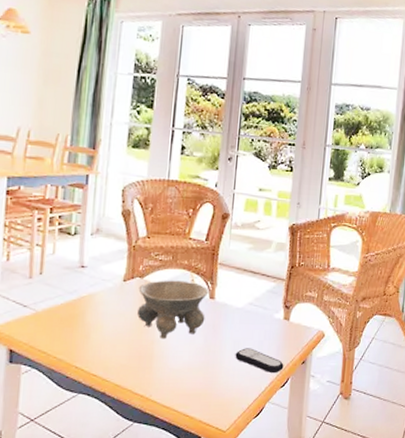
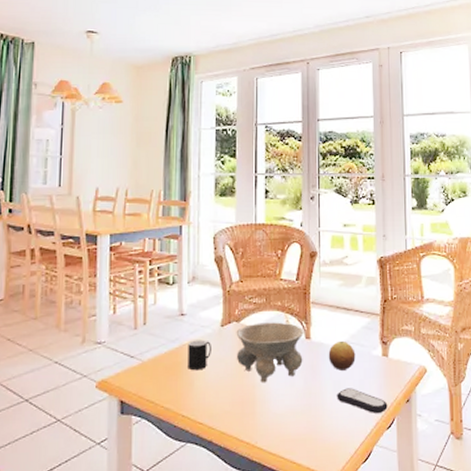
cup: none [85,293,112,324] -> present [188,340,211,371]
fruit: none [230,302,258,331] -> present [328,340,356,371]

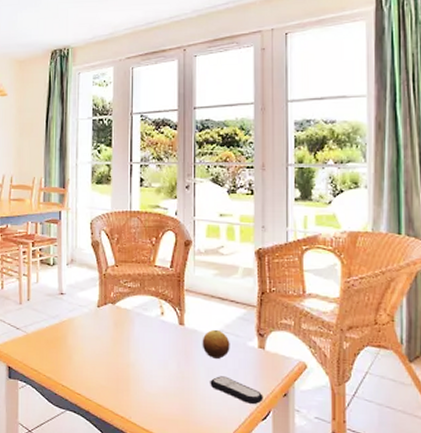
cup: present [188,340,211,371] -> none [67,318,88,346]
bowl: present [236,322,304,383] -> none [111,306,178,364]

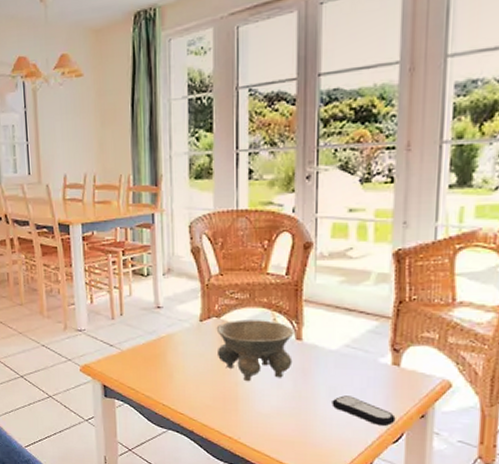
bowl: none [111,306,178,364] -> present [216,319,294,382]
fruit: present [202,329,230,359] -> none [323,344,358,377]

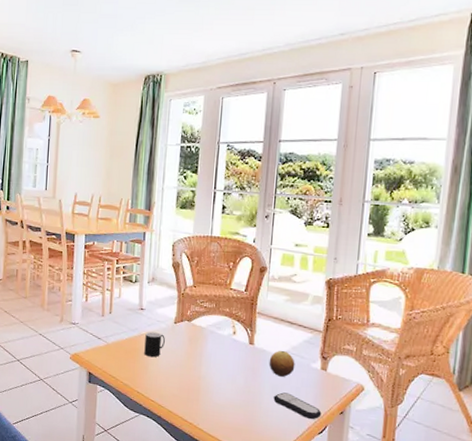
cup: none [166,333,190,364] -> present [144,331,165,358]
bowl: present [216,319,294,382] -> none [186,324,249,377]
fruit: none [323,344,358,377] -> present [269,350,295,377]

